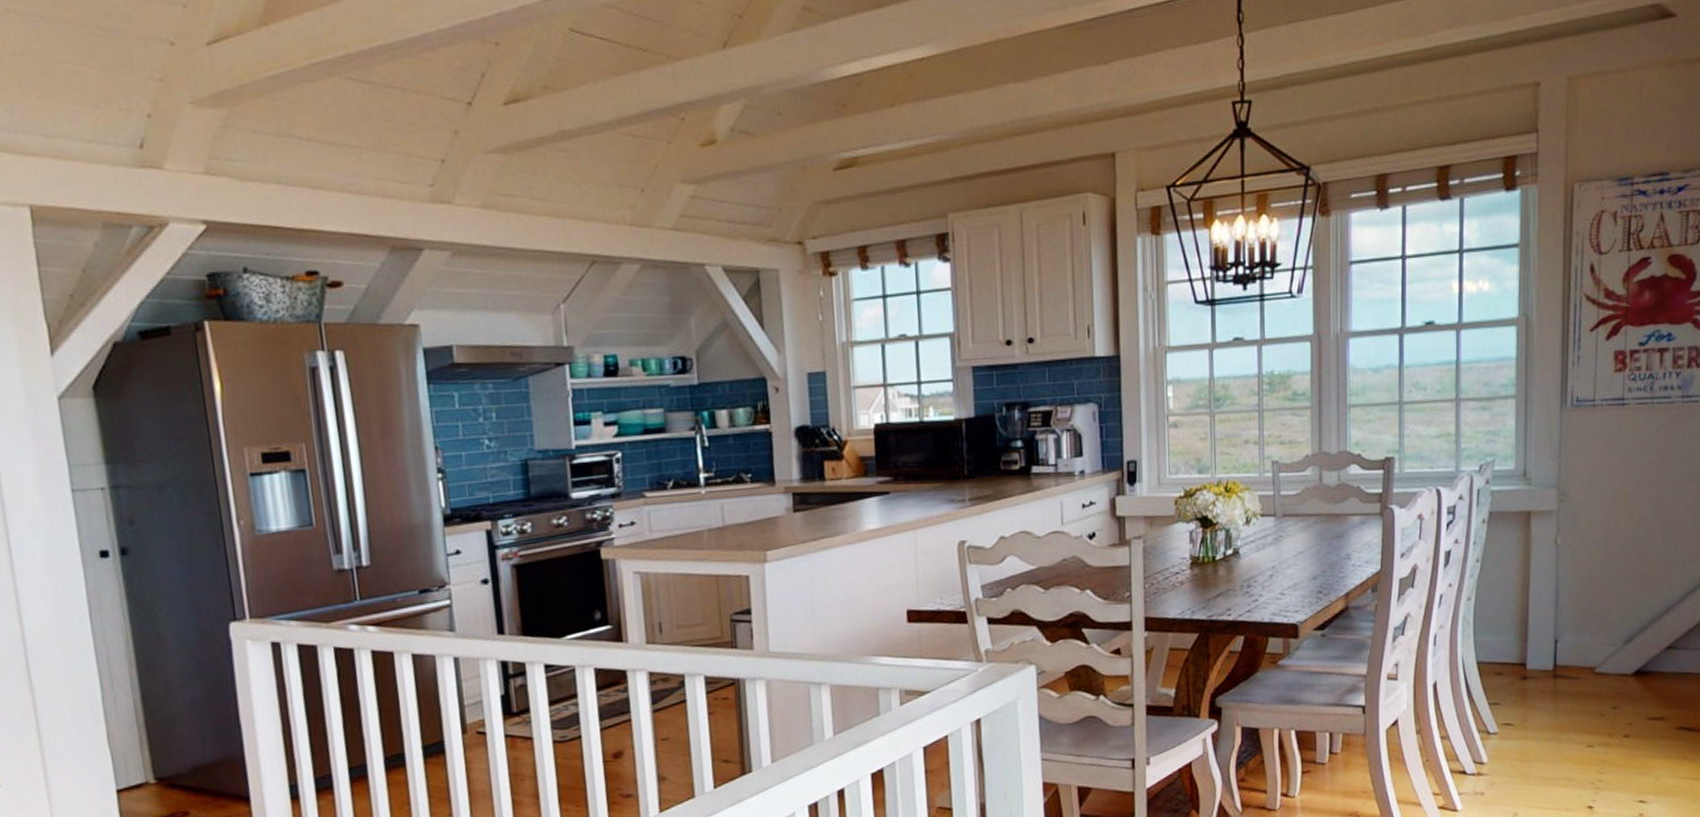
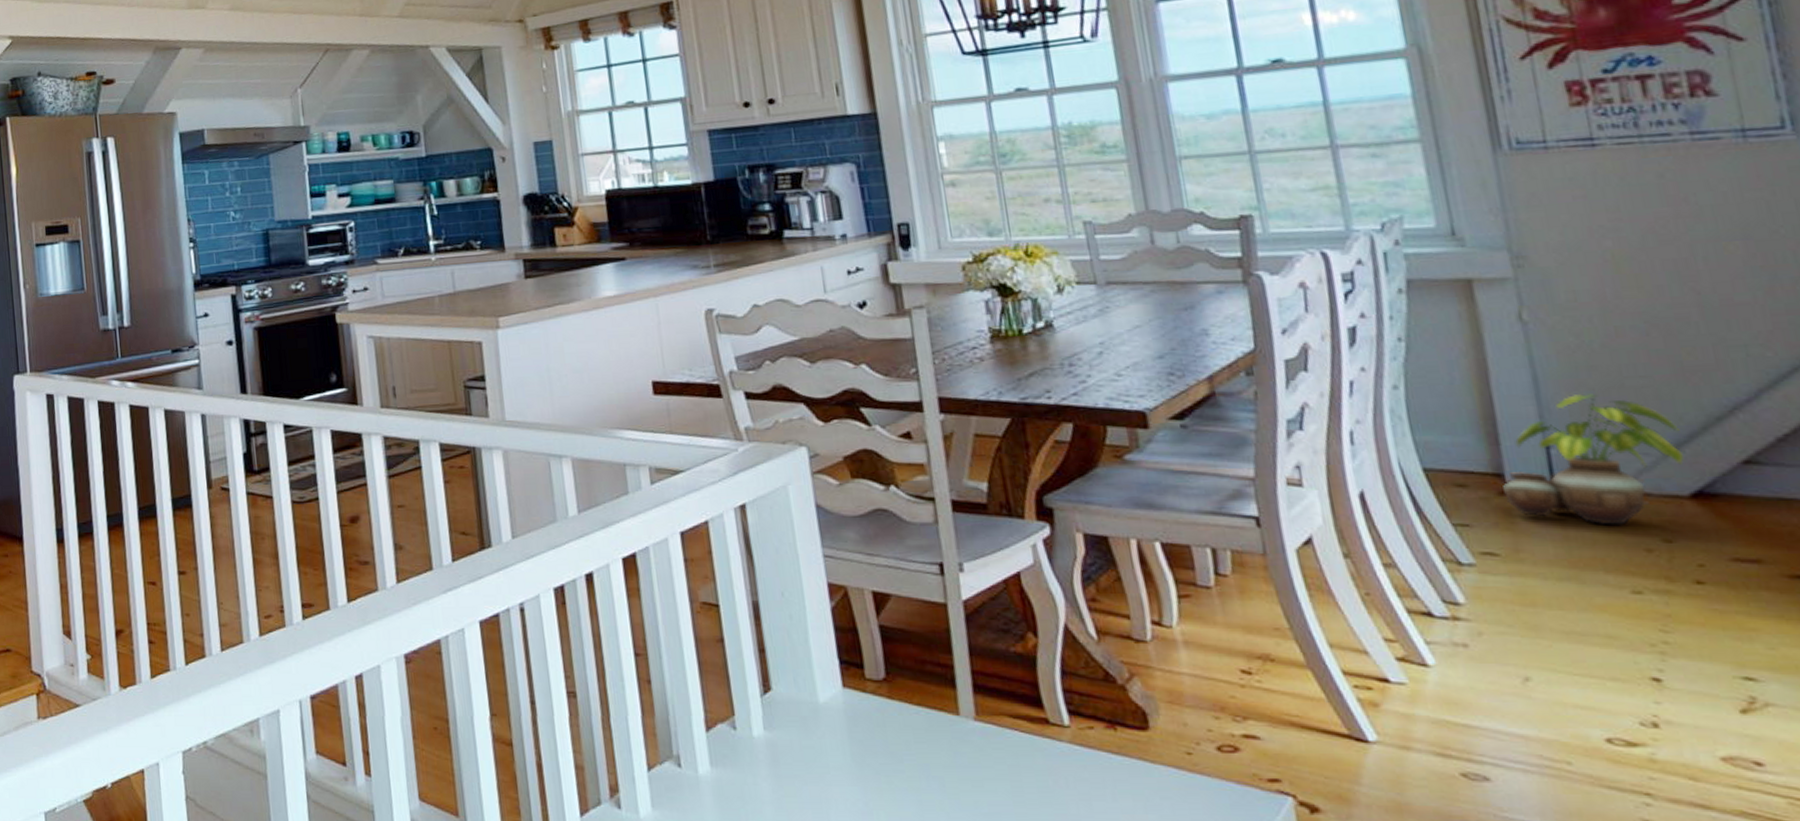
potted plant: none [1524,600,1635,698] -> present [1503,394,1684,525]

